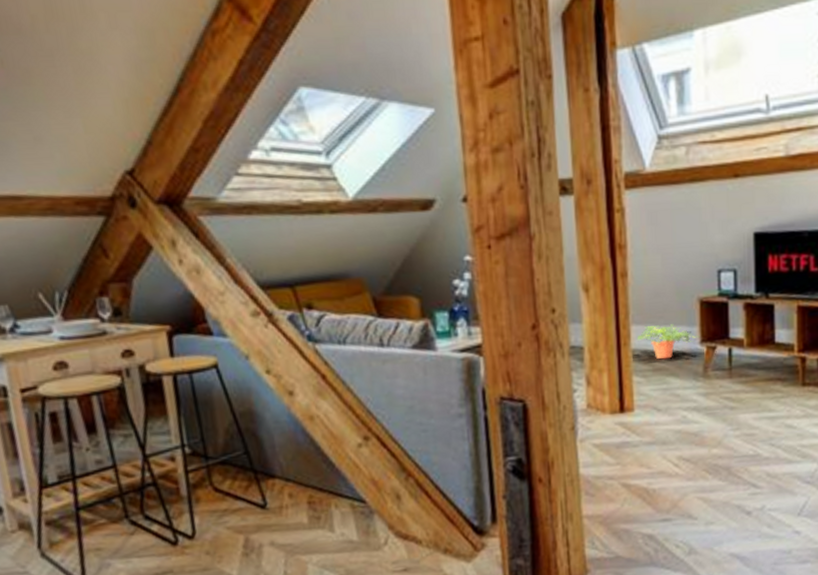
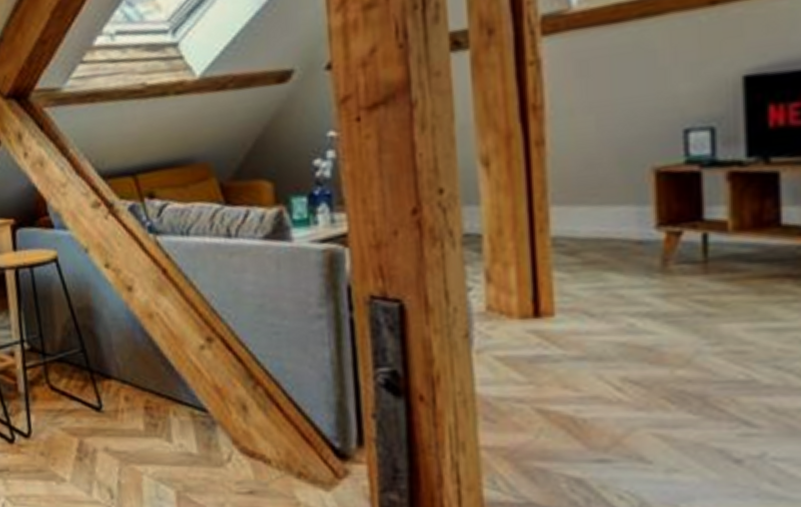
potted plant: present [636,324,700,360] -> none [558,203,656,250]

